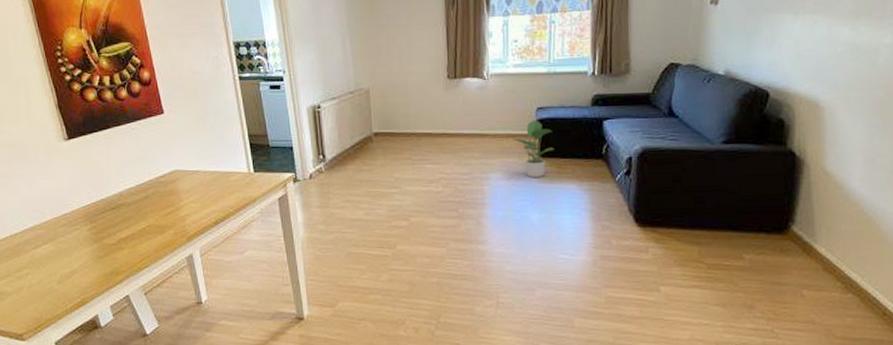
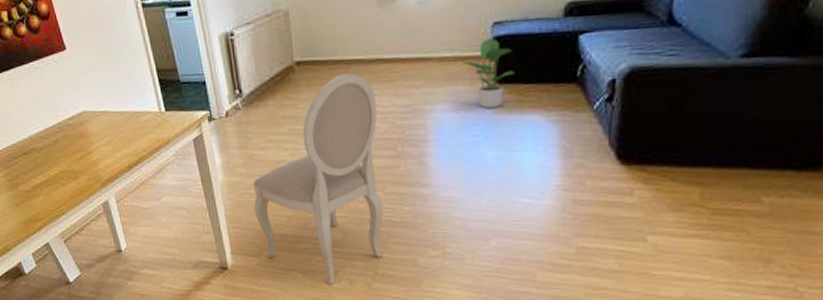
dining chair: none [331,145,446,334] -> present [253,73,383,286]

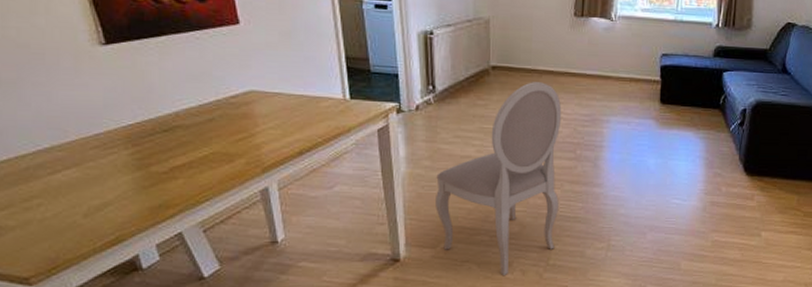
potted plant: present [463,37,516,109] -> none [636,65,676,124]

